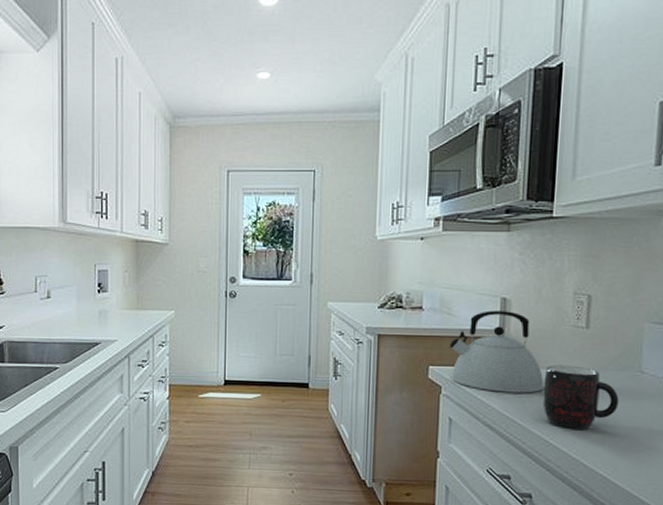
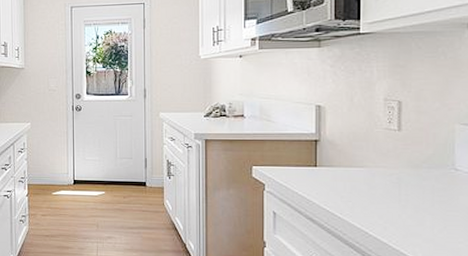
kettle: present [449,310,544,393] -> none [270,117,361,190]
mug: present [543,365,619,431] -> none [360,164,435,223]

